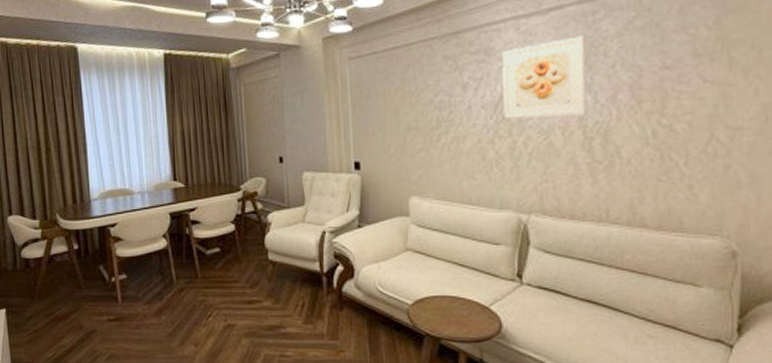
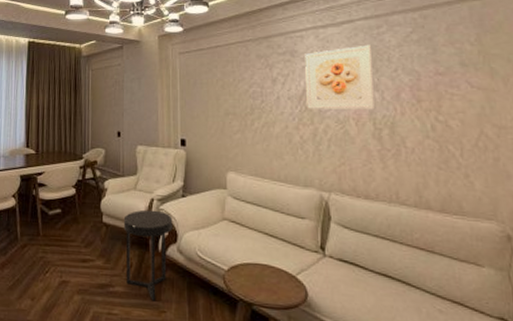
side table: none [292,244,349,341] -> present [123,209,173,301]

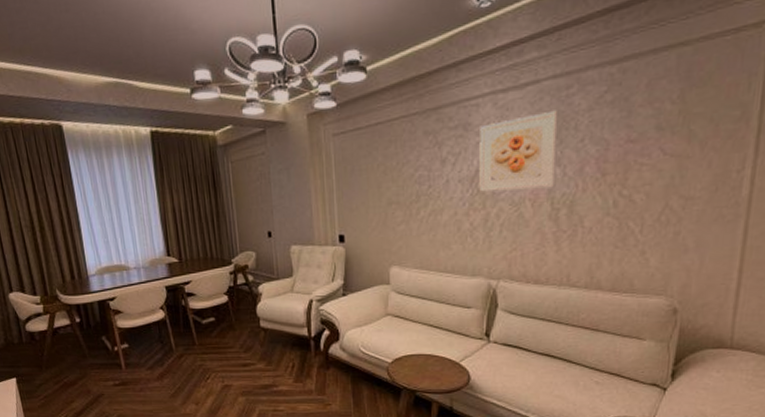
side table: present [123,209,173,301] -> none [282,311,334,396]

